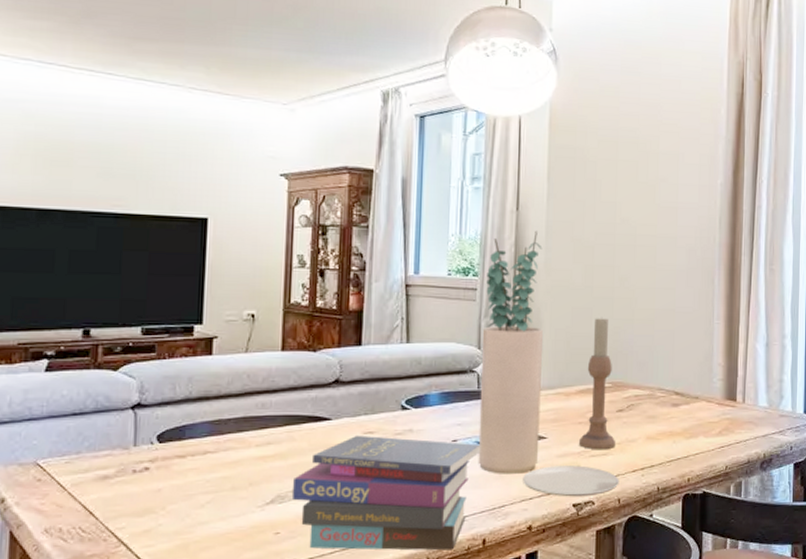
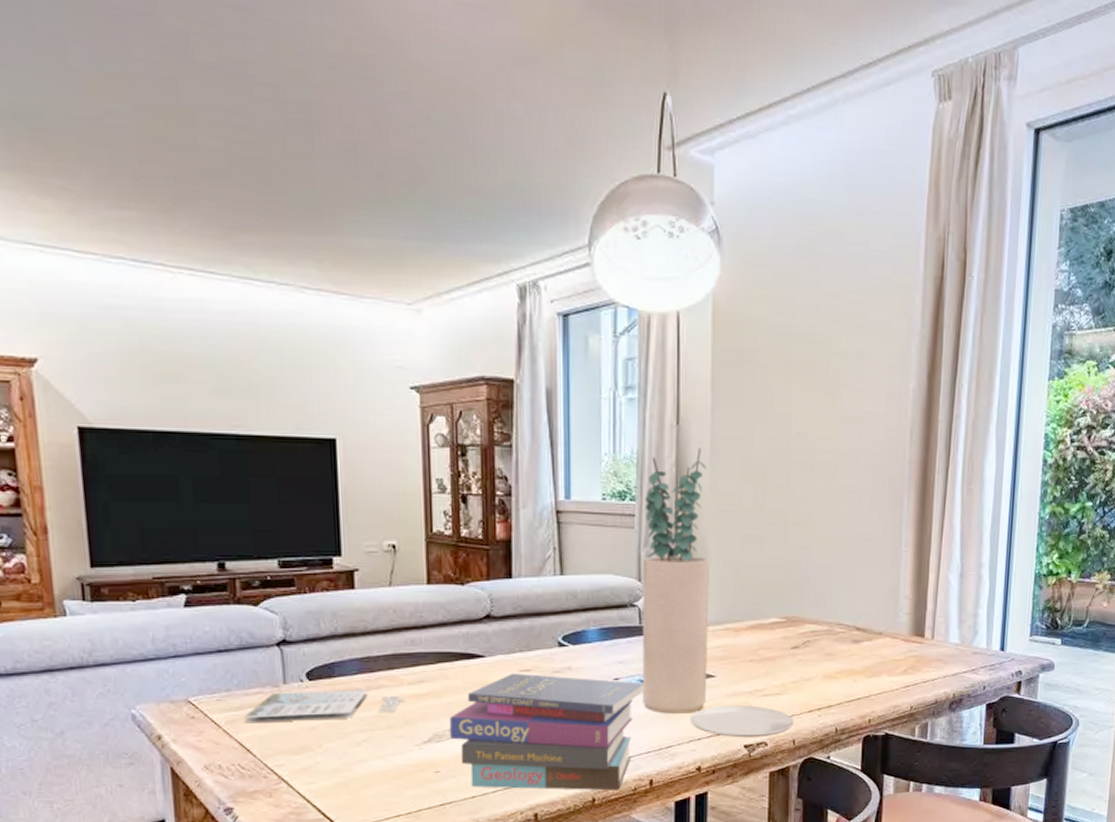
magazine: none [91,451,253,486] -> present [244,689,406,723]
candlestick: present [579,317,616,450] -> none [751,545,791,689]

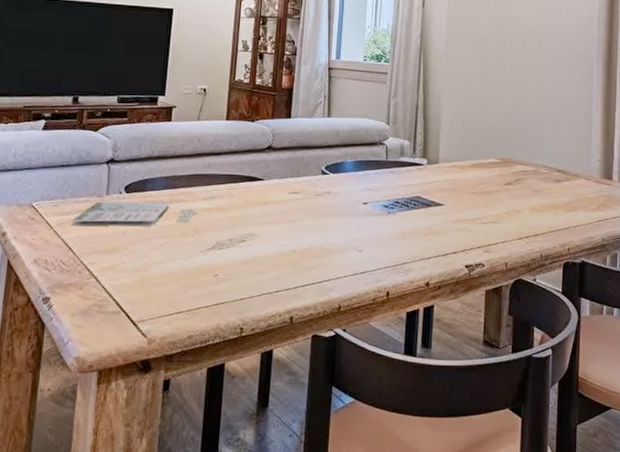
books: present [450,672,645,791] -> none [230,194,387,300]
vase: present [642,447,710,714] -> none [384,24,444,235]
plate: present [690,705,794,738] -> none [422,230,507,259]

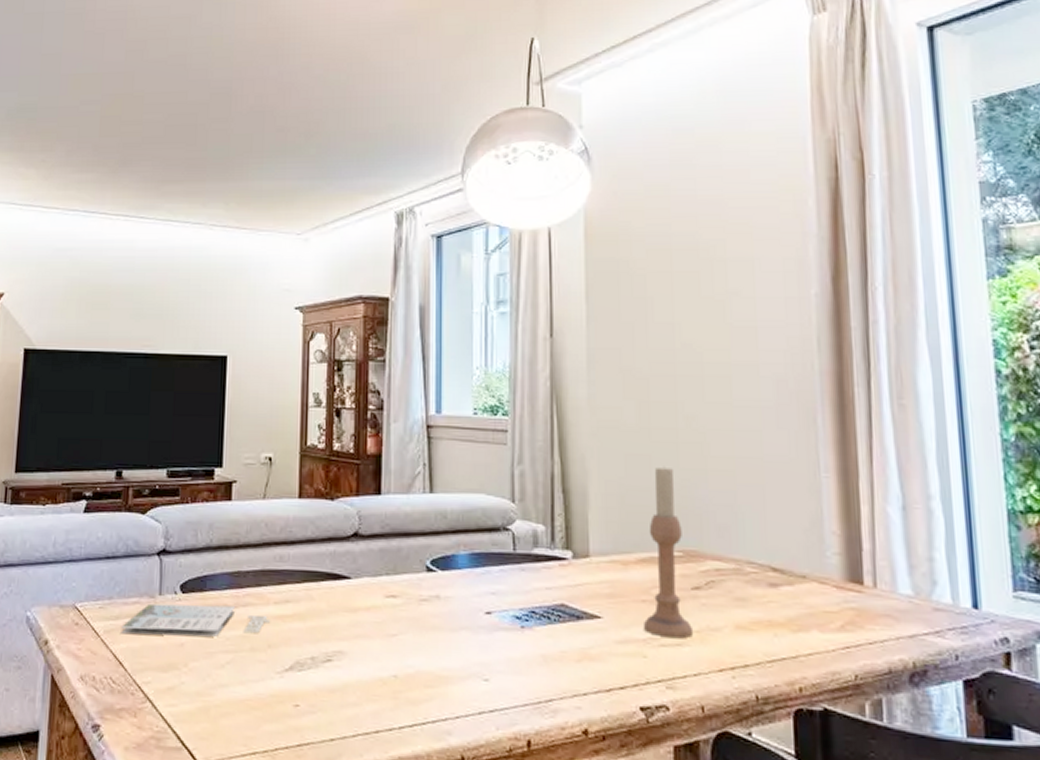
candlestick: none [472,101,505,218] -> present [644,466,694,639]

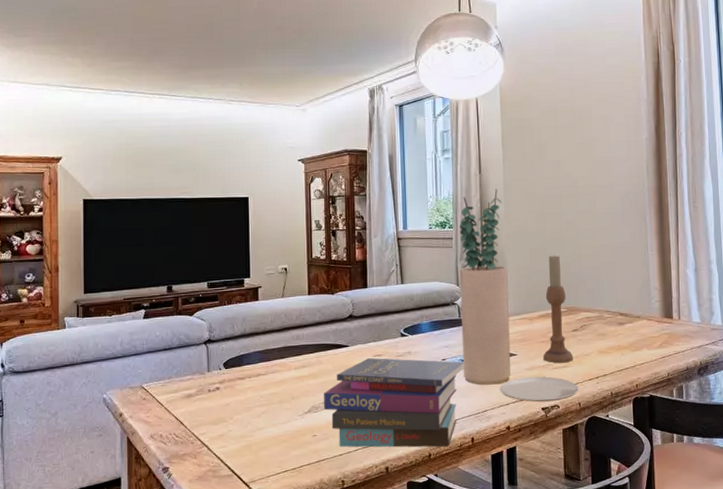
magazine: present [121,603,271,637] -> none [180,374,293,402]
books: none [312,598,520,750] -> present [324,357,465,447]
vase: none [516,360,592,661] -> present [459,188,511,385]
plate: none [574,654,701,699] -> present [500,376,579,402]

